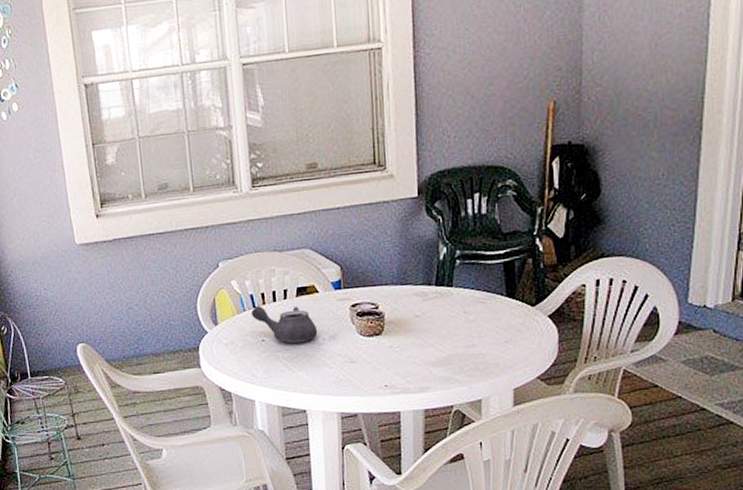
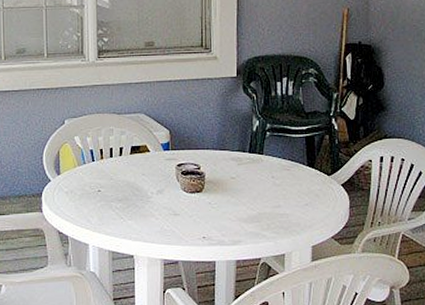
teapot: present [251,306,318,344] -> none [90,160,147,195]

